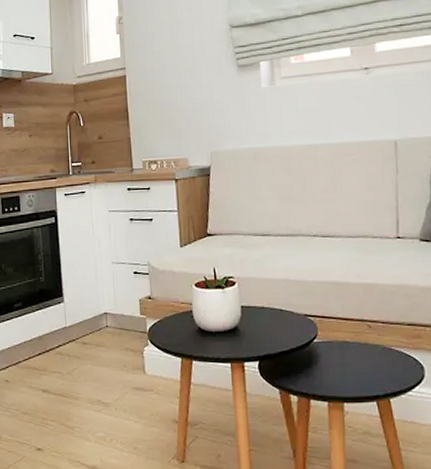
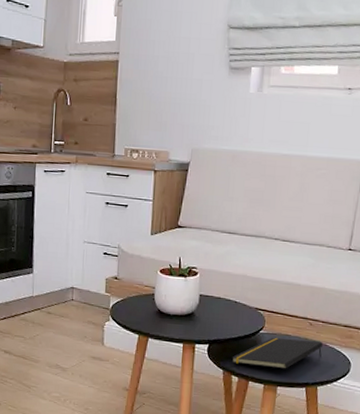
notepad: none [287,345,388,382] -> present [231,337,323,369]

